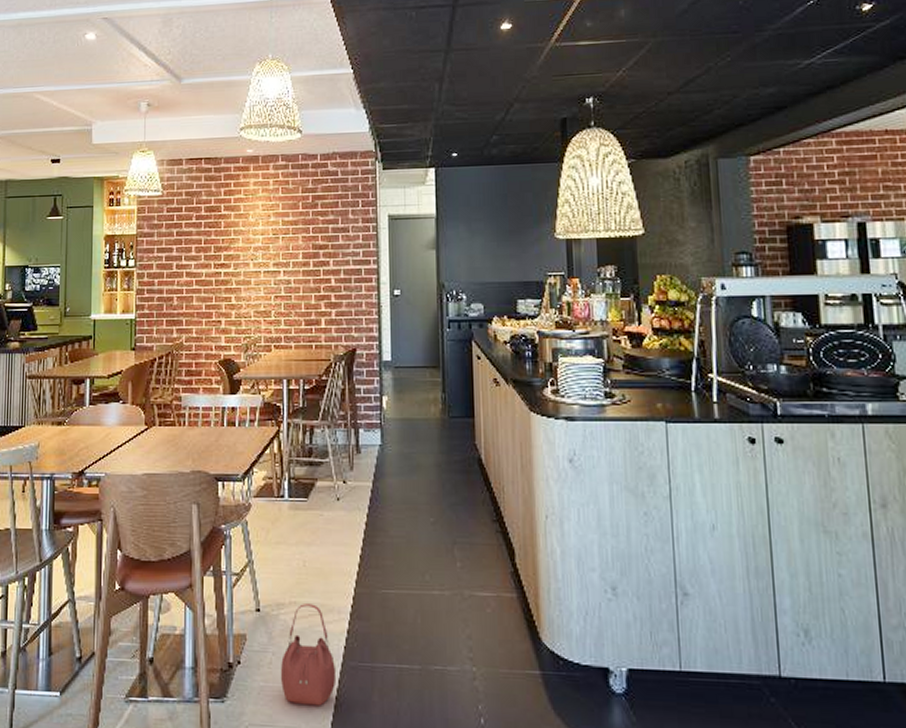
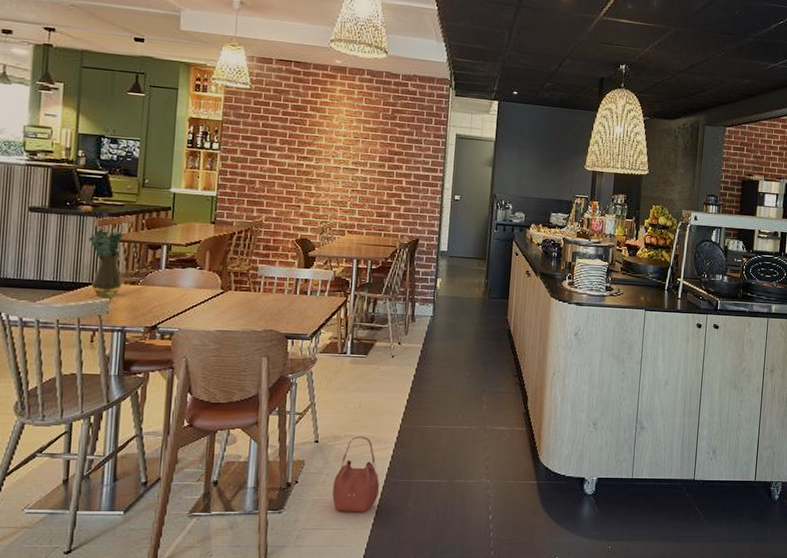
vase: none [17,363,50,442] -> present [88,226,123,298]

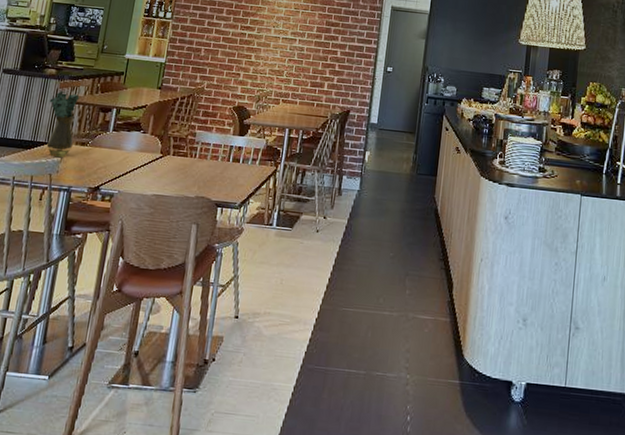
handbag: present [331,436,380,512] -> none [247,314,296,400]

